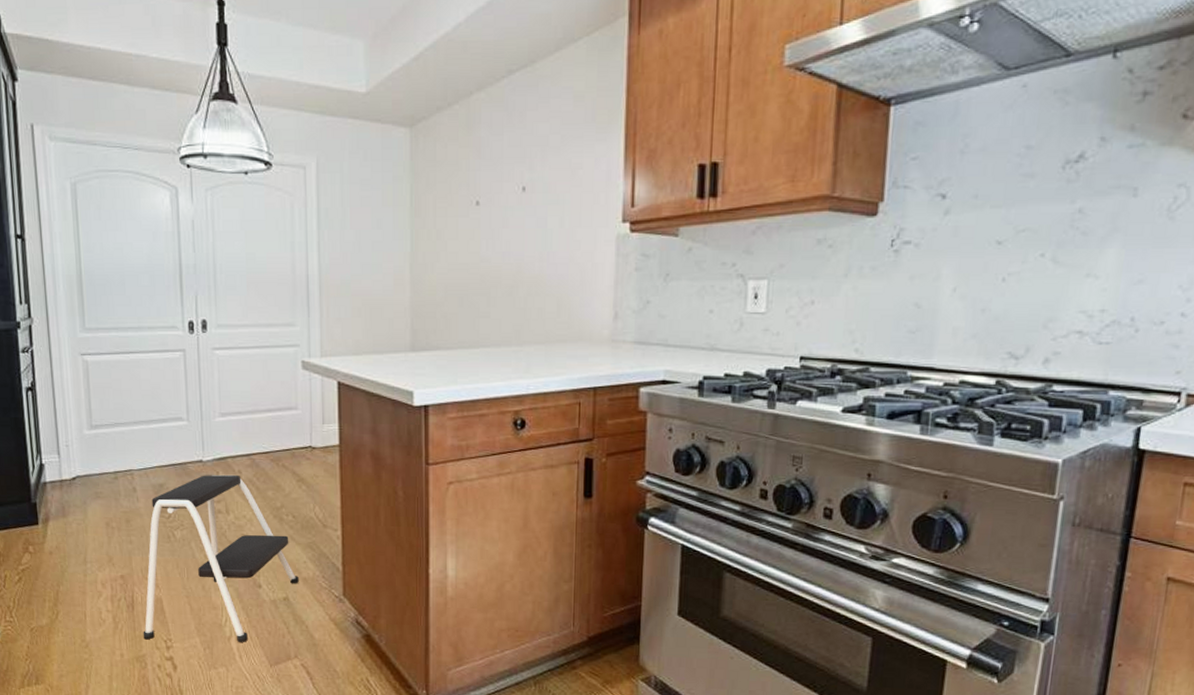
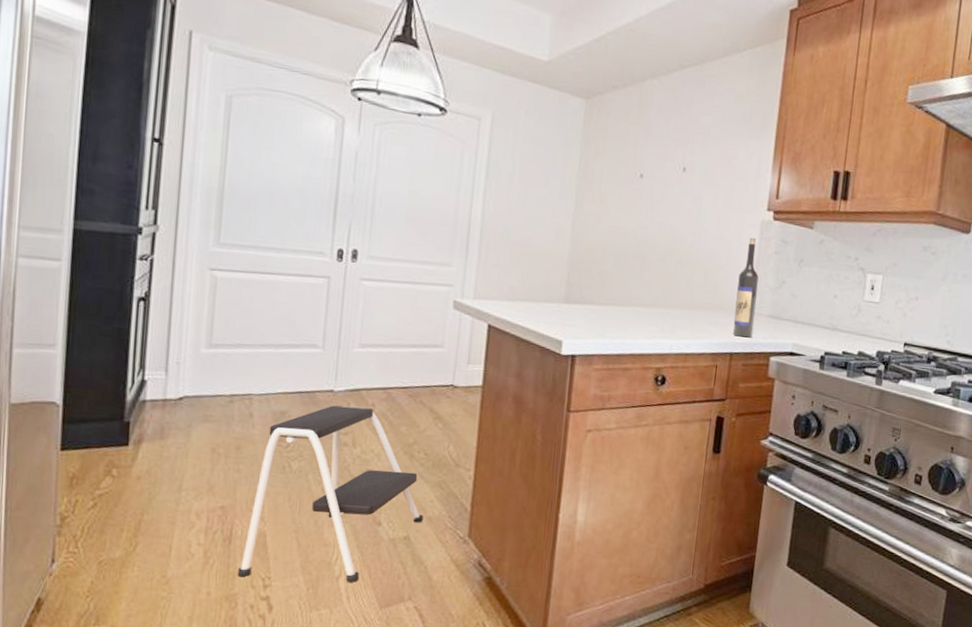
wine bottle: none [594,255,619,369] -> present [733,237,759,338]

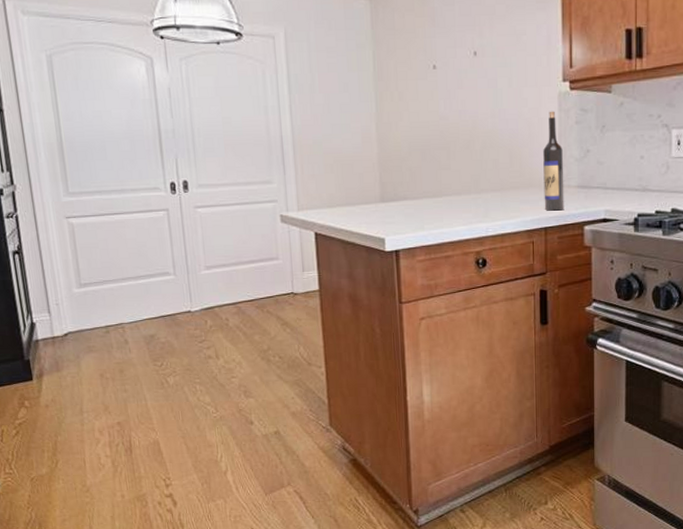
step stool: present [237,405,423,582] -> none [142,322,288,480]

